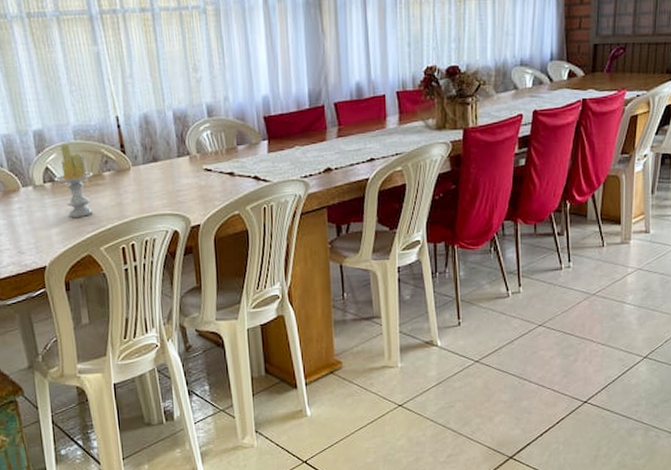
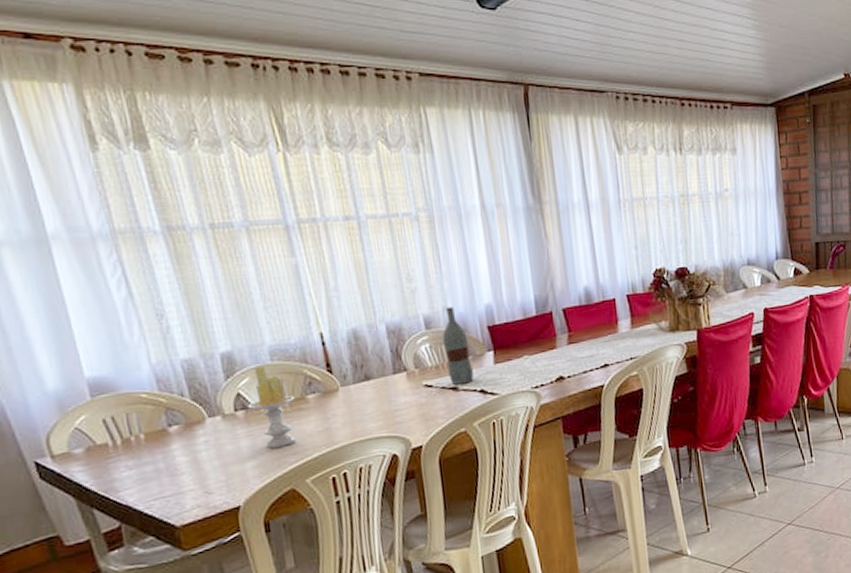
bottle: none [222,97,248,170] -> present [442,306,474,385]

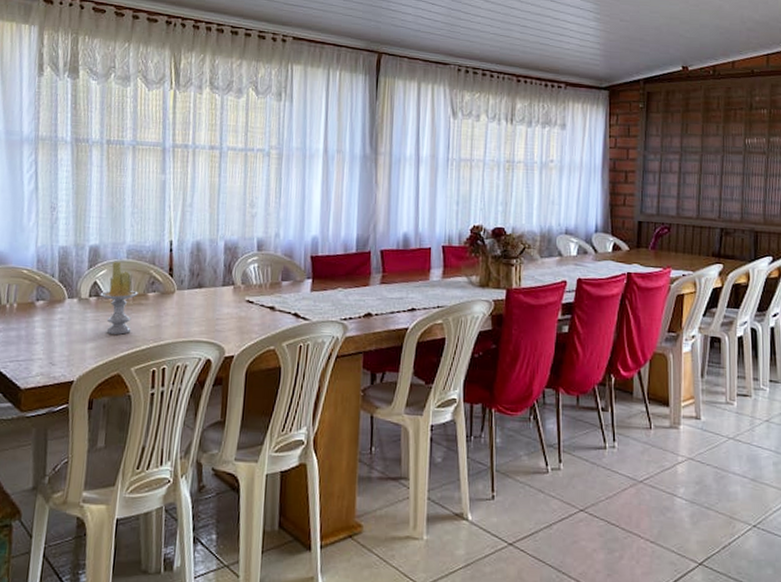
bottle: present [442,306,474,385] -> none [269,234,292,305]

